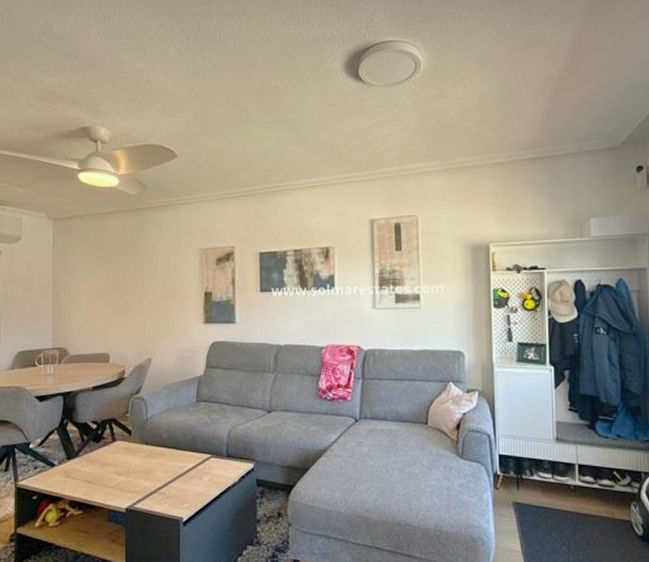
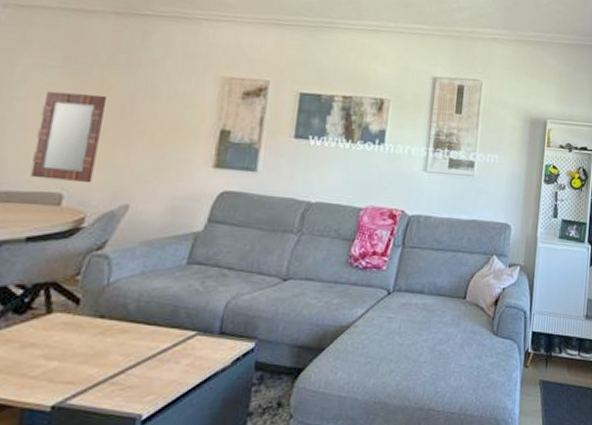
home mirror: none [88,276,126,344] -> present [30,91,108,184]

